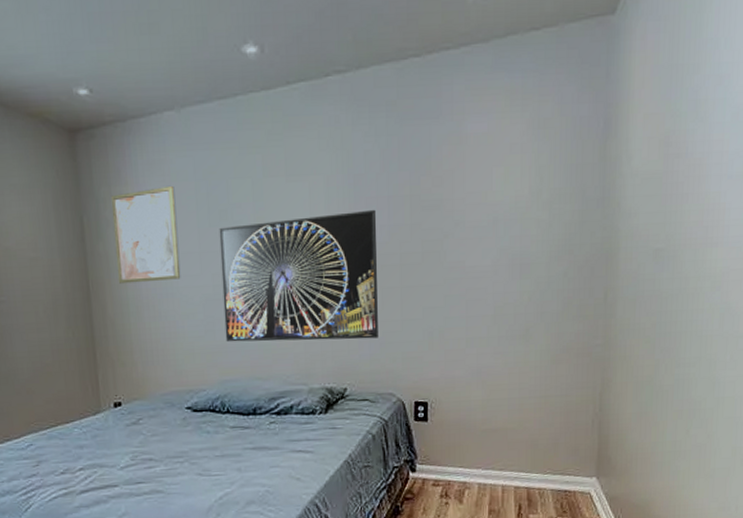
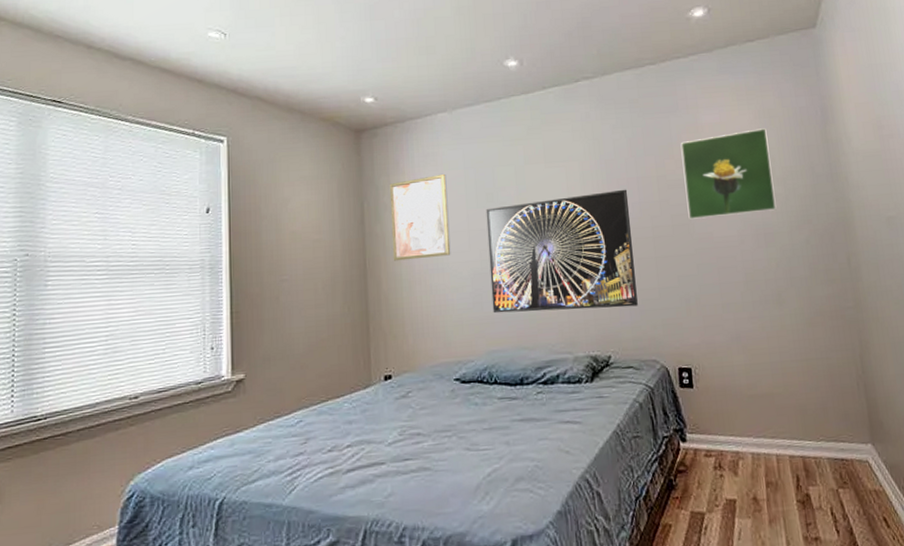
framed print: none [440,142,539,246] -> present [680,128,777,220]

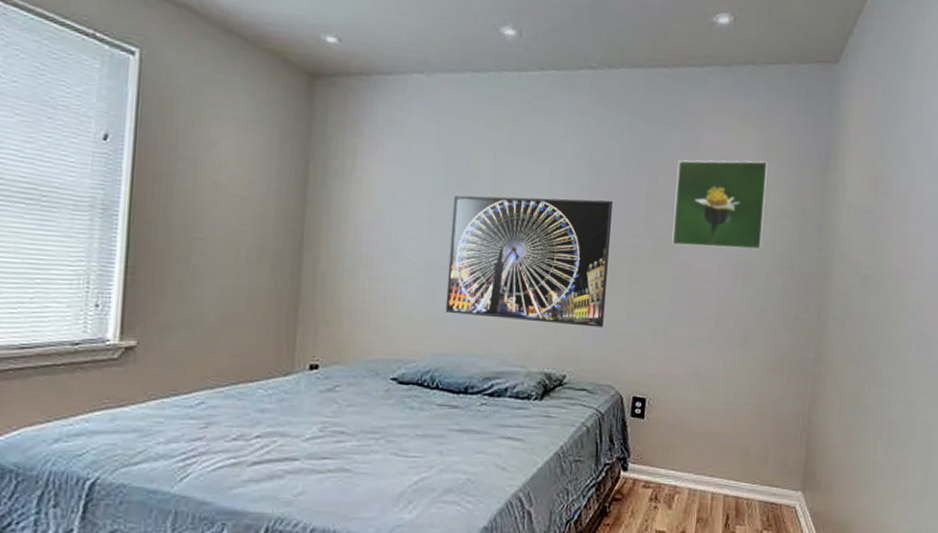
wall art: present [389,173,451,261] -> none [337,145,413,241]

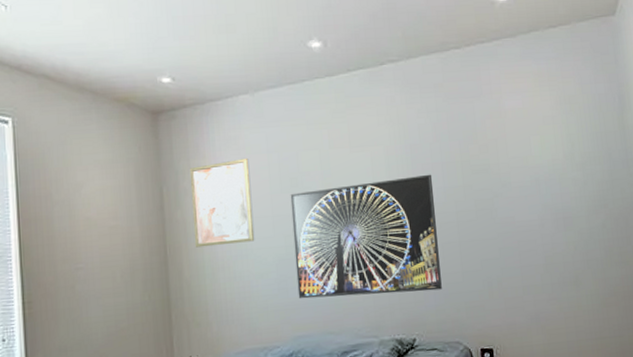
wall art: none [337,145,413,241] -> present [189,157,255,248]
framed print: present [672,160,768,250] -> none [484,114,575,204]

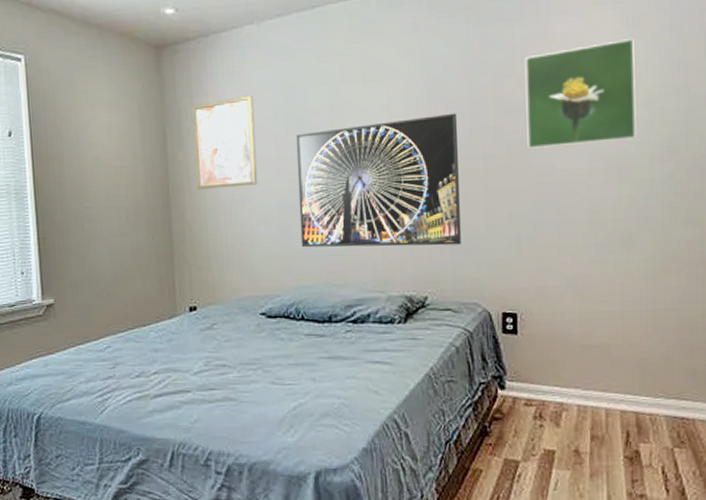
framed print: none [484,114,575,204] -> present [524,39,637,149]

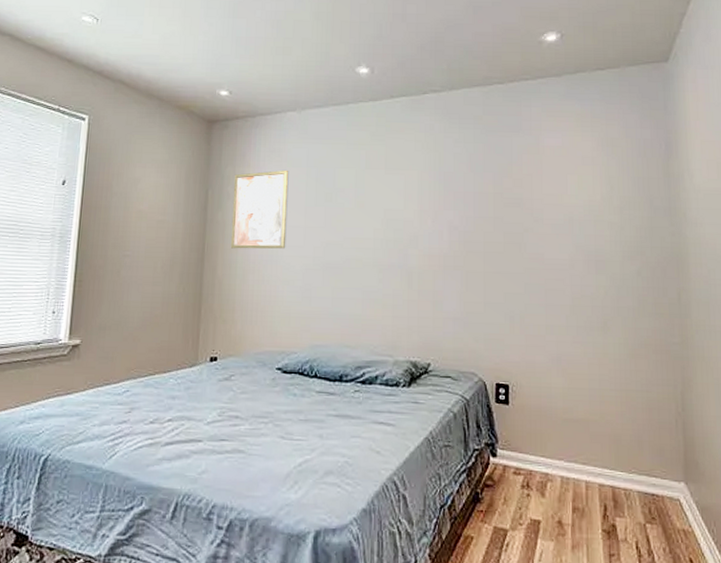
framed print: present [296,113,461,248] -> none [320,202,463,318]
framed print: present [524,39,637,149] -> none [520,156,611,240]

